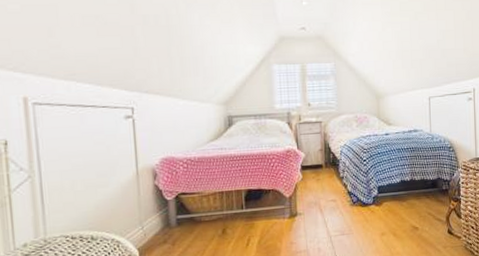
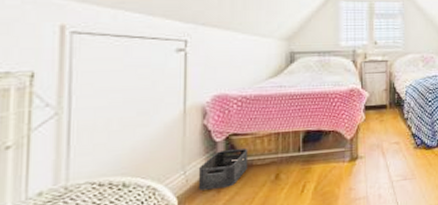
storage bin: none [154,206,198,243] -> present [198,149,249,191]

